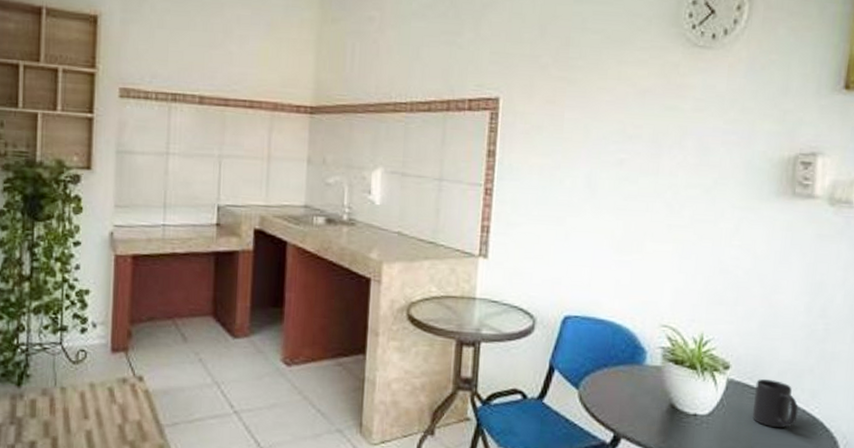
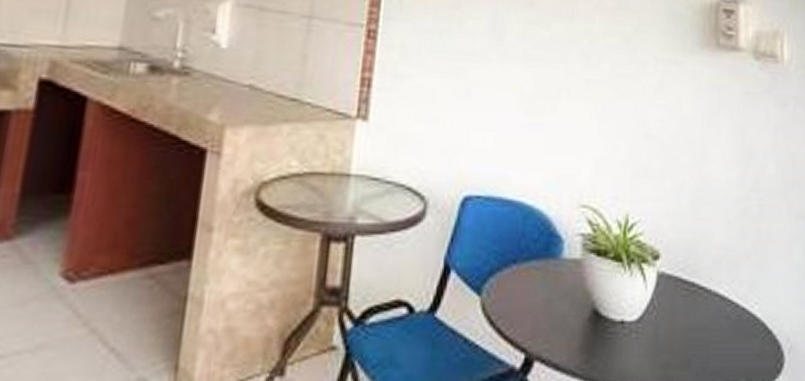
mug: present [752,379,798,429] -> none [687,271,737,333]

